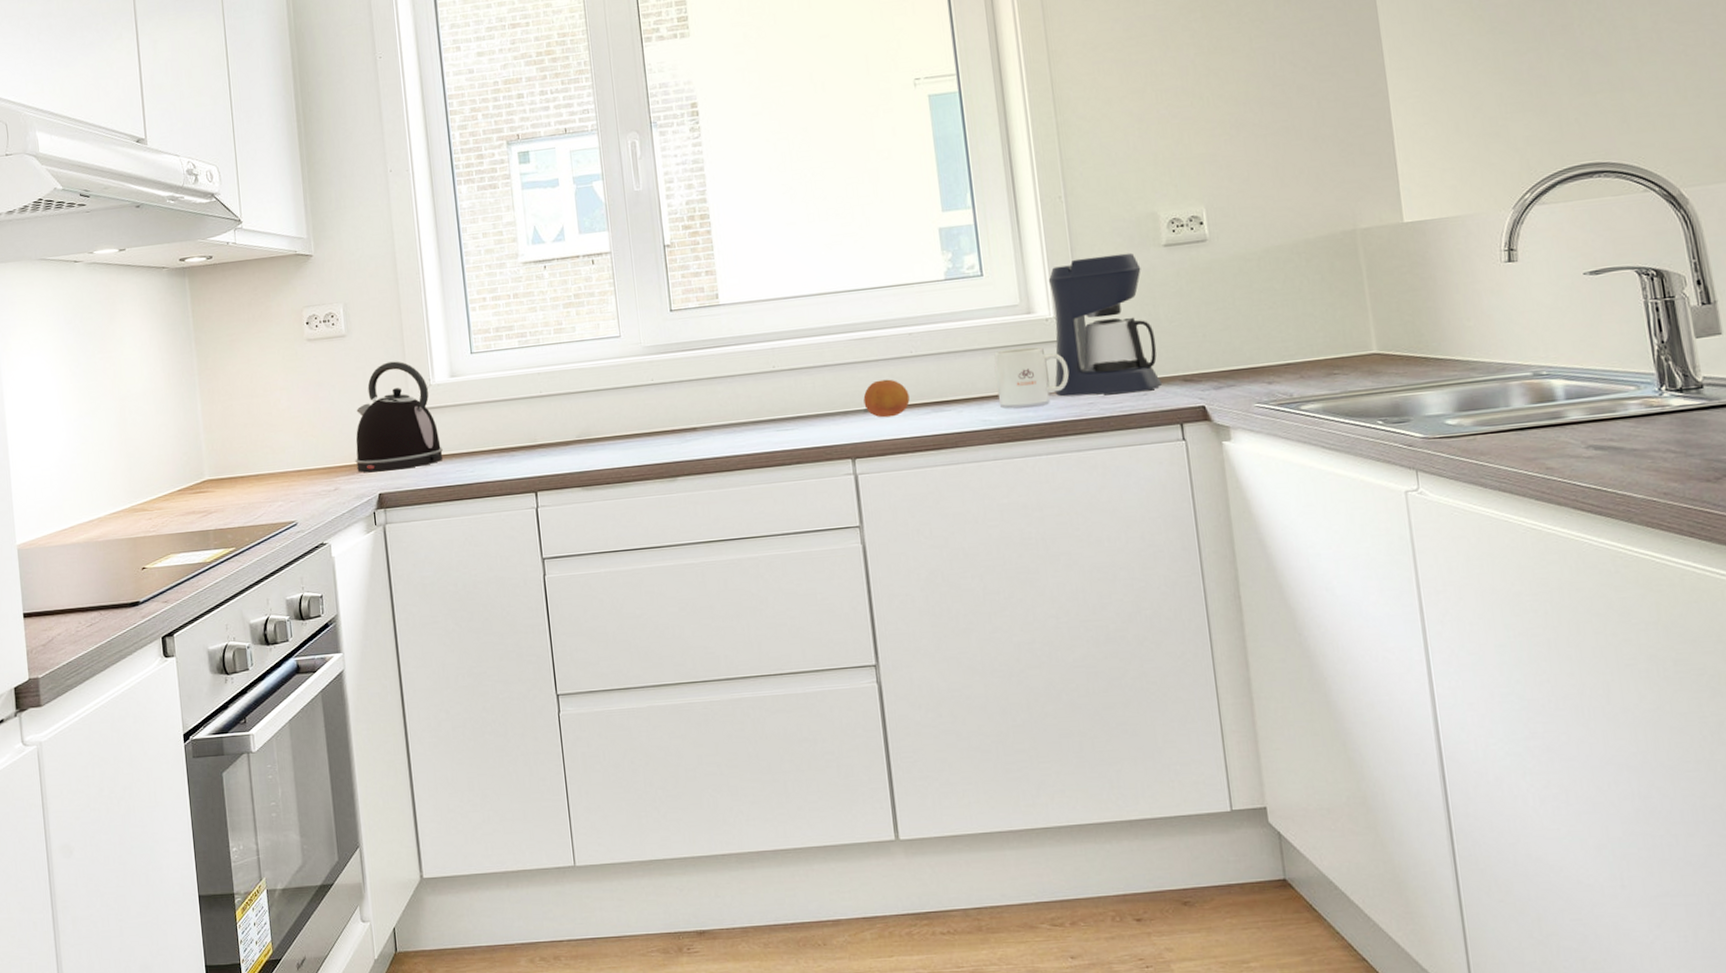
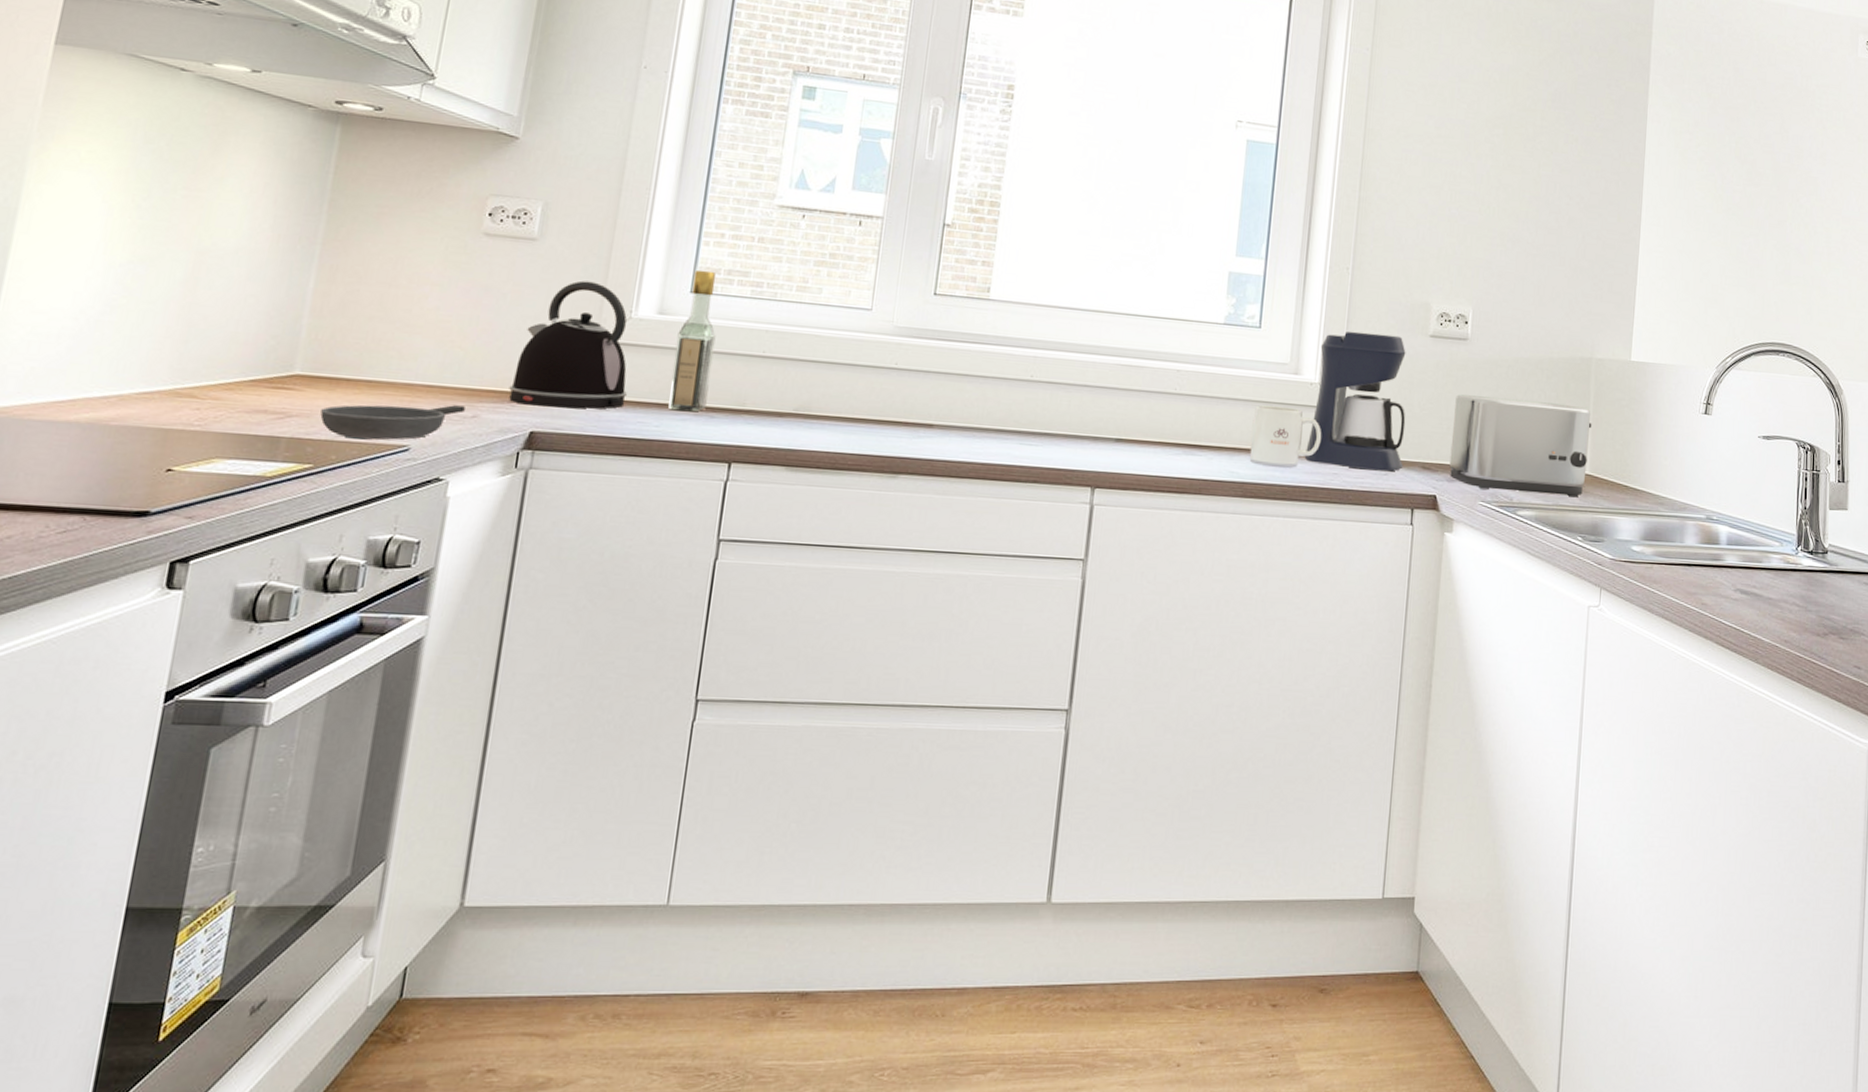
frying pan: none [230,482,328,523] -> present [320,404,465,440]
bottle: none [469,332,506,456] -> present [668,271,716,412]
fruit: present [863,379,910,418] -> none [1116,411,1164,452]
toaster: none [1205,284,1375,391] -> present [1449,394,1592,498]

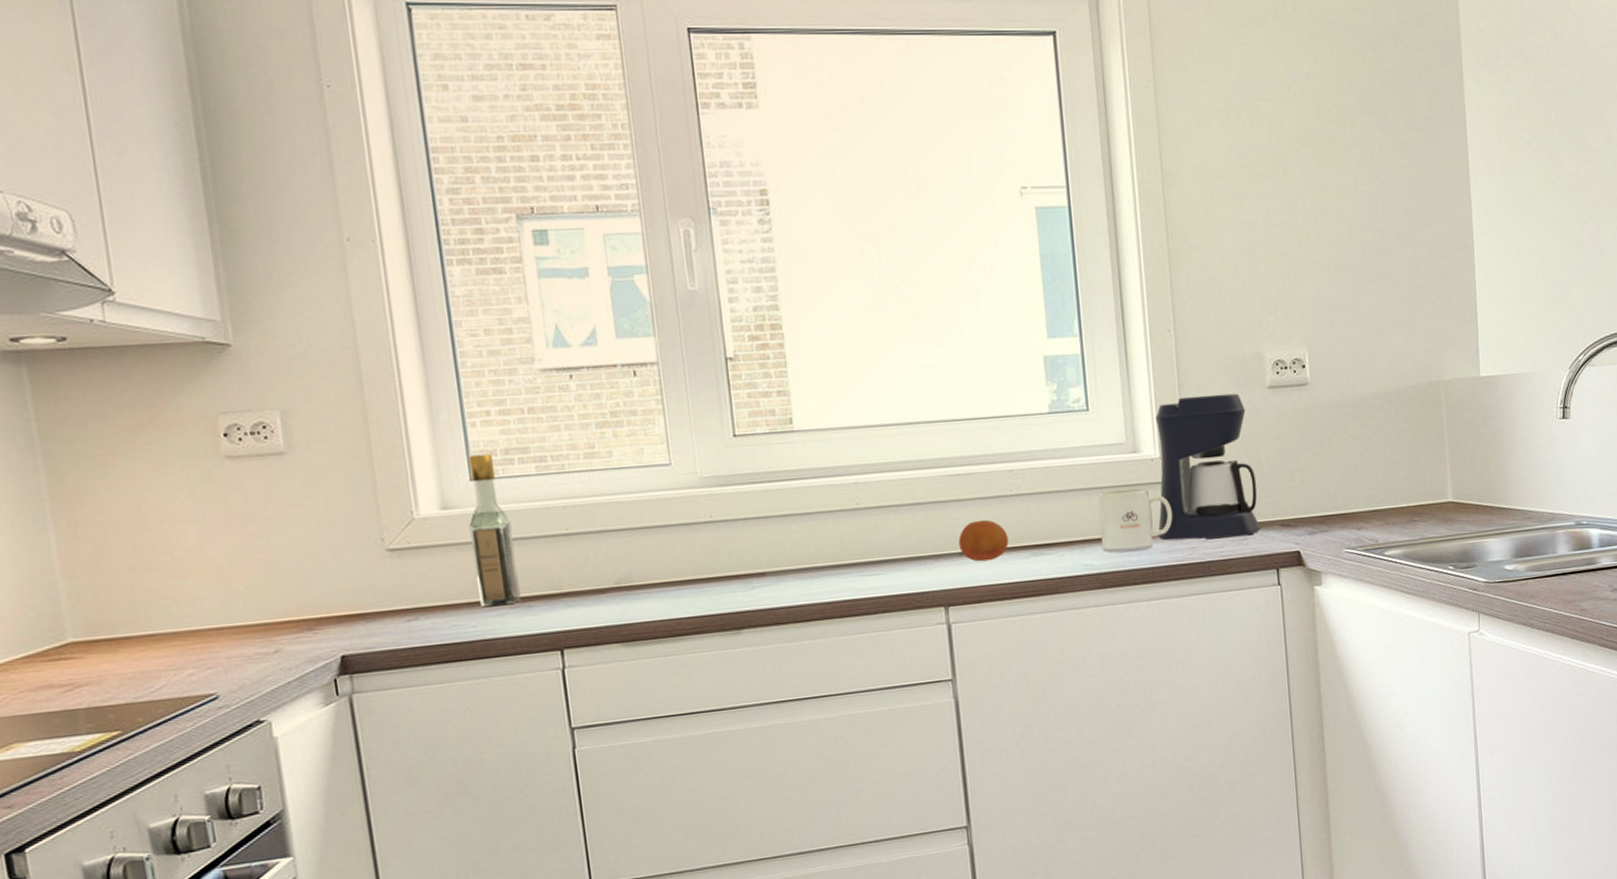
frying pan: present [320,404,465,440] -> none [110,642,265,697]
kettle: present [509,280,627,409] -> none [304,487,433,630]
fruit: none [1116,411,1164,452] -> present [958,519,1009,562]
toaster: present [1449,394,1592,498] -> none [1304,434,1450,536]

